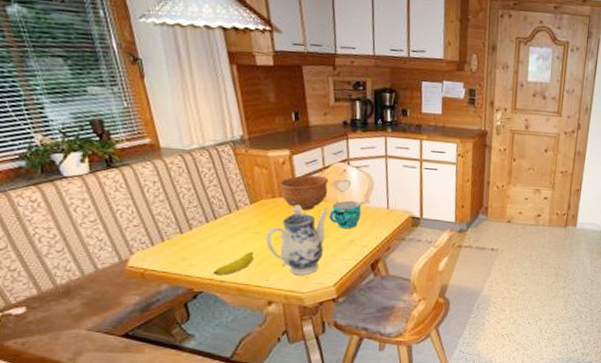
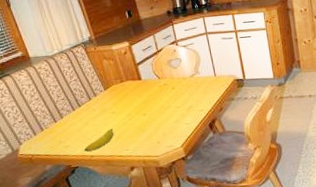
teapot: present [266,205,329,275] -> none [120,84,168,142]
bowl: present [278,175,329,211] -> none [124,58,164,88]
cup: present [329,200,362,229] -> none [168,74,194,99]

